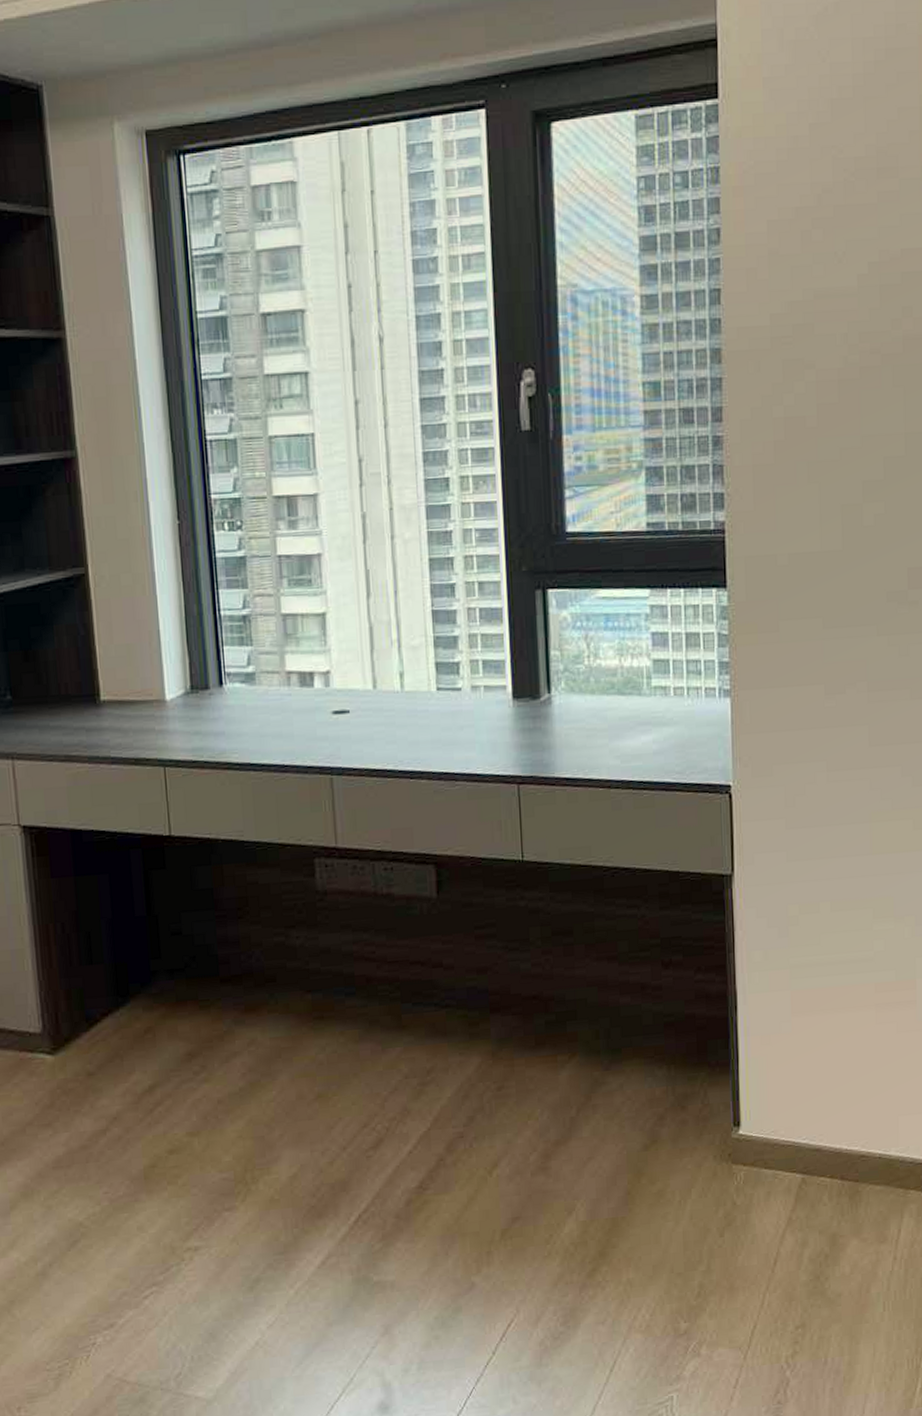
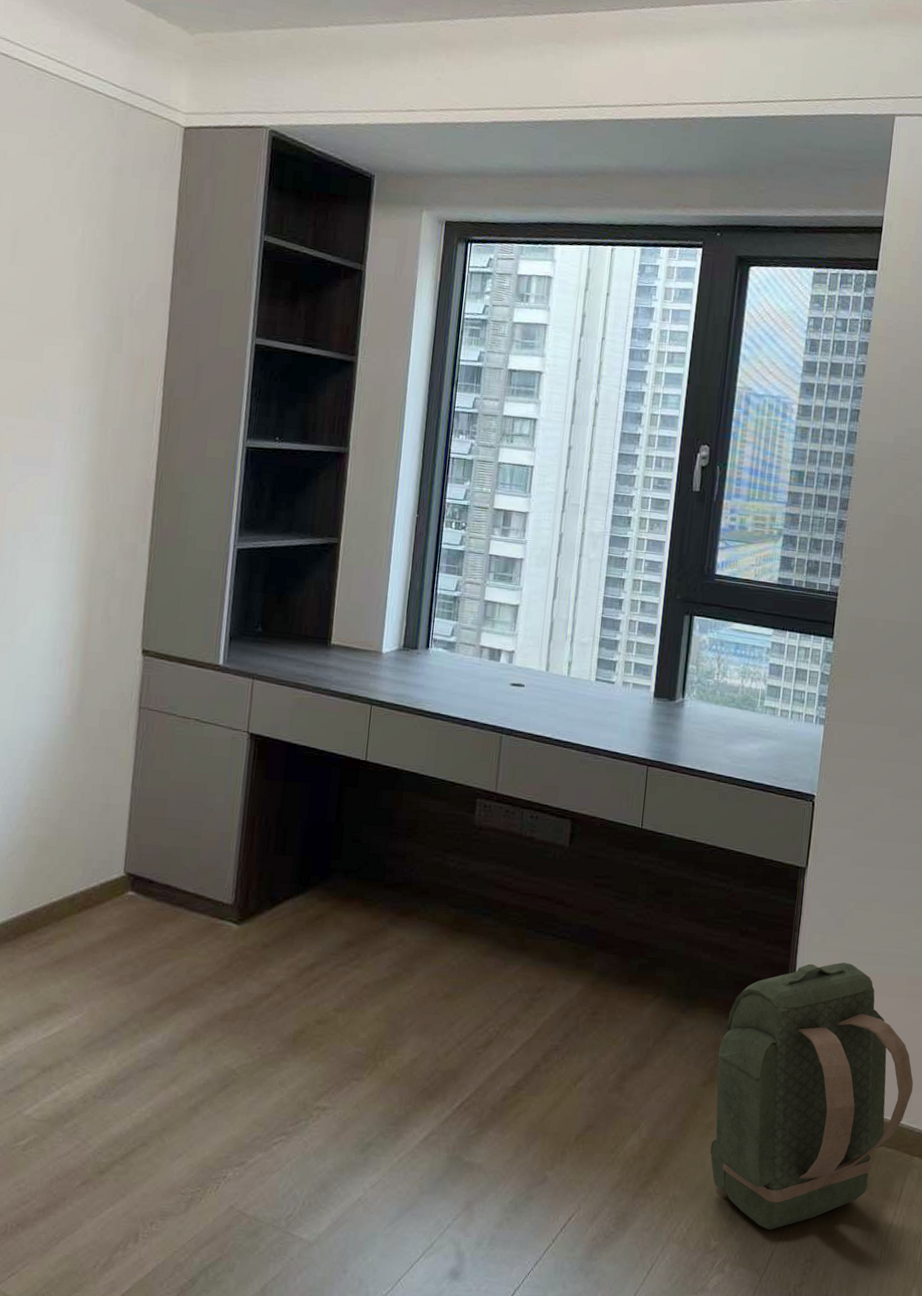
backpack: none [656,979,898,1300] -> present [710,962,914,1230]

